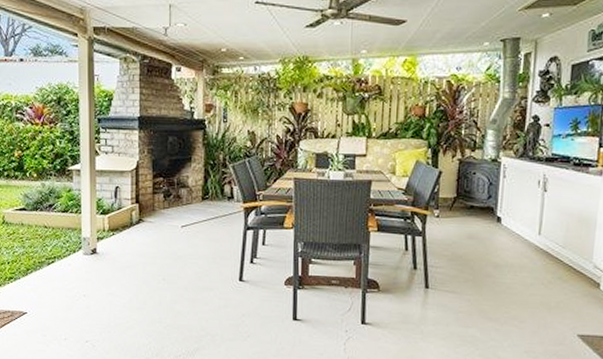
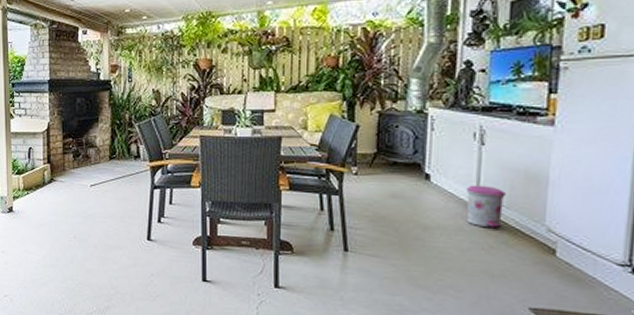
trash can: none [529,227,562,266] -> present [465,185,506,229]

